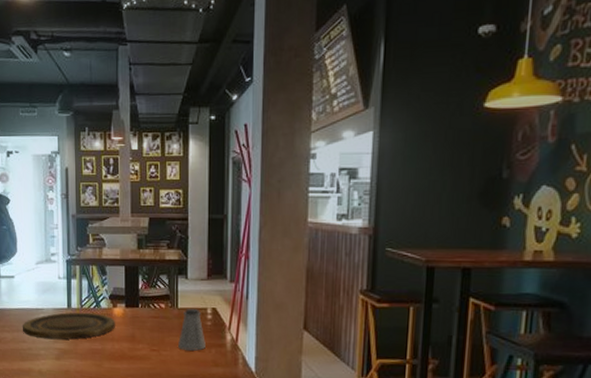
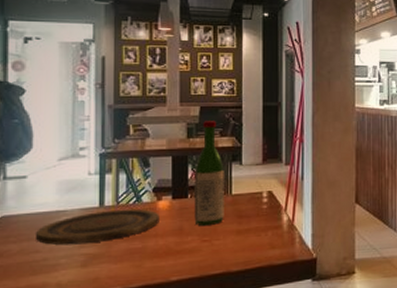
wine bottle: none [144,232,171,336] -> present [194,121,224,226]
saltshaker: present [178,308,206,351] -> none [232,193,261,237]

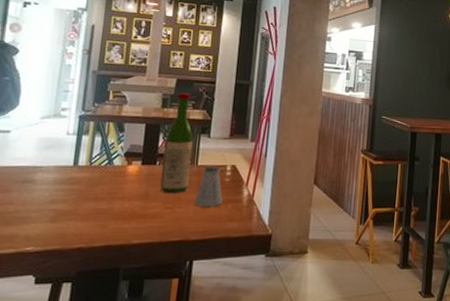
plate: present [36,209,159,245] -> none [11,170,128,200]
saltshaker: none [232,193,261,237] -> present [194,165,223,207]

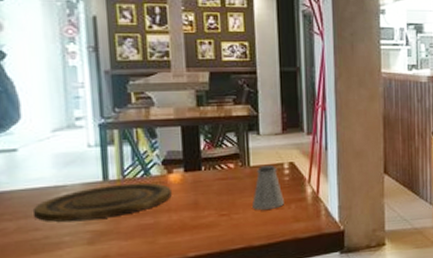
plate: none [11,170,128,200] -> present [34,182,172,222]
wine bottle: present [160,93,193,193] -> none [207,87,243,199]

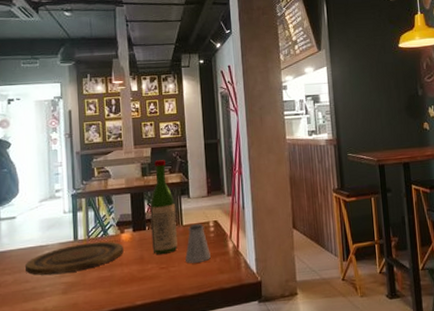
wine bottle: none [207,87,243,199] -> present [150,160,178,254]

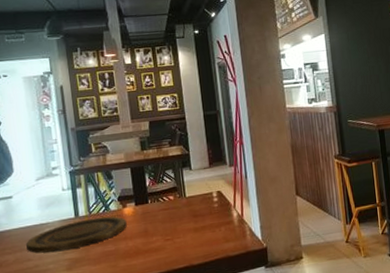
wine bottle: present [150,160,178,254] -> none [151,133,182,227]
saltshaker: present [185,223,211,263] -> none [190,194,216,234]

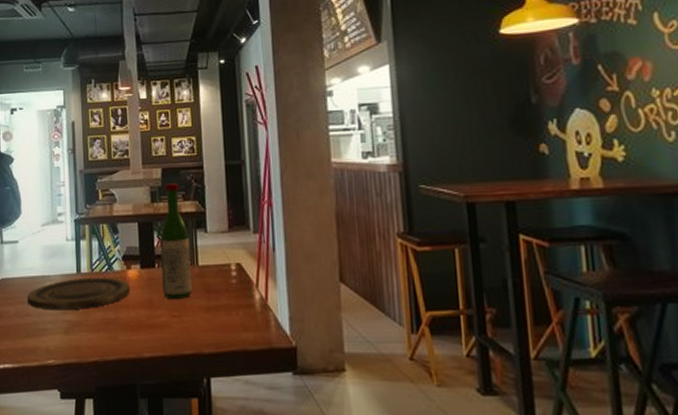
wine bottle: none [151,133,182,227] -> present [160,183,192,299]

